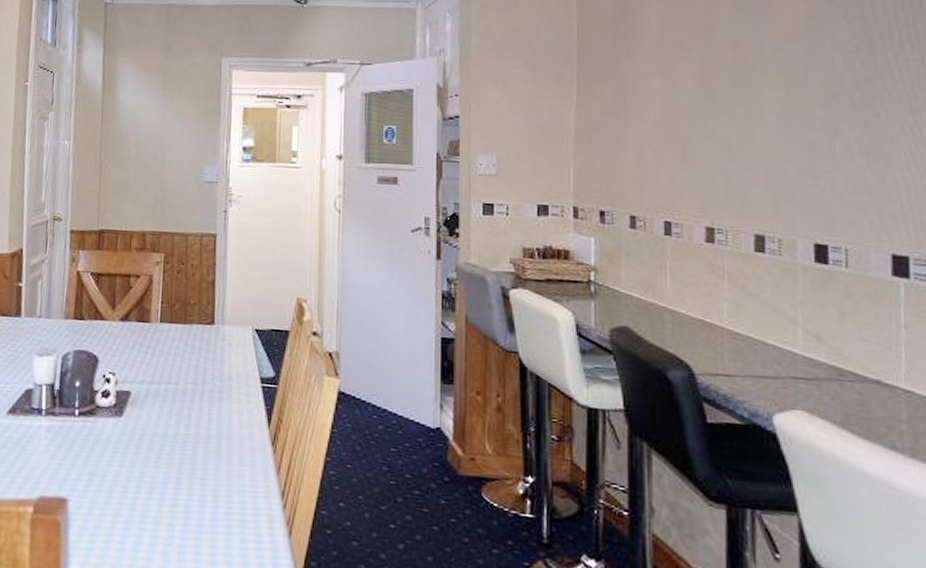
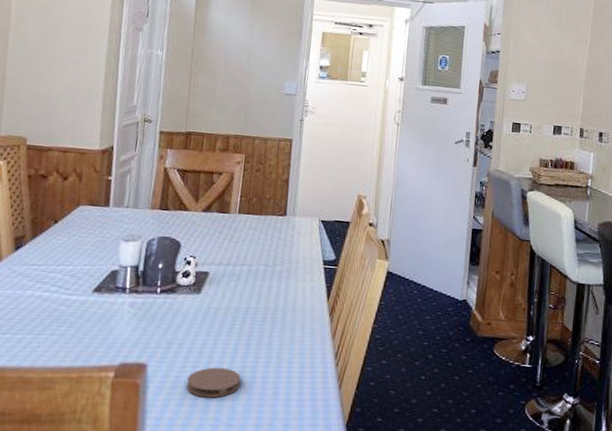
coaster: none [112,504,173,542] -> present [186,367,241,398]

